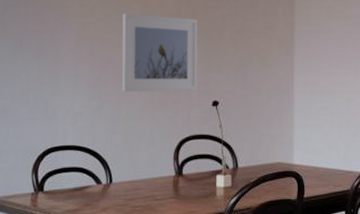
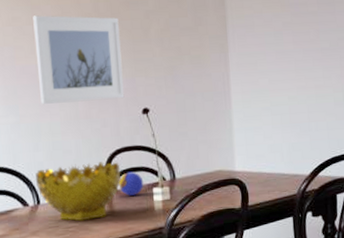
decorative bowl: none [111,147,188,202] -> present [36,162,121,222]
decorative ball: none [185,158,208,182] -> present [118,171,144,197]

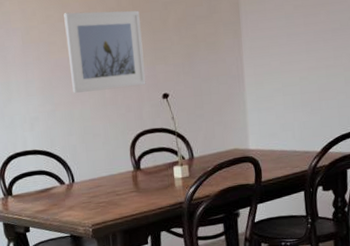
decorative bowl: present [36,162,121,222] -> none [70,143,145,198]
decorative ball: present [118,171,144,197] -> none [142,152,165,175]

